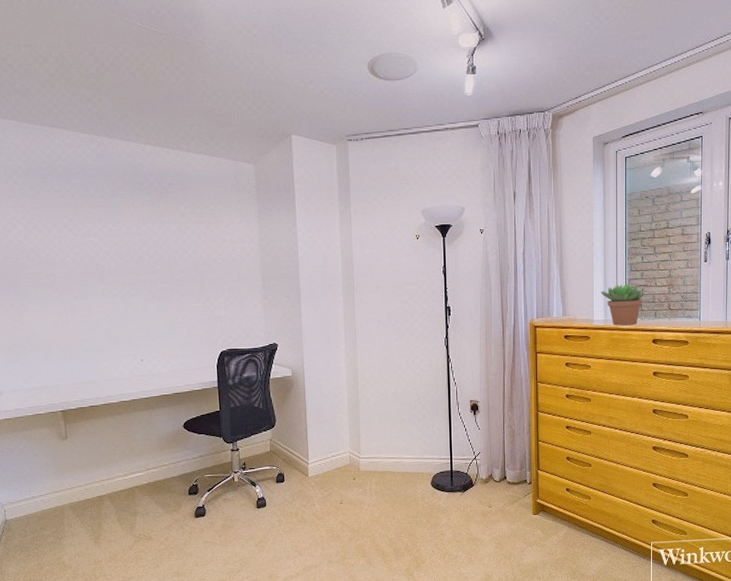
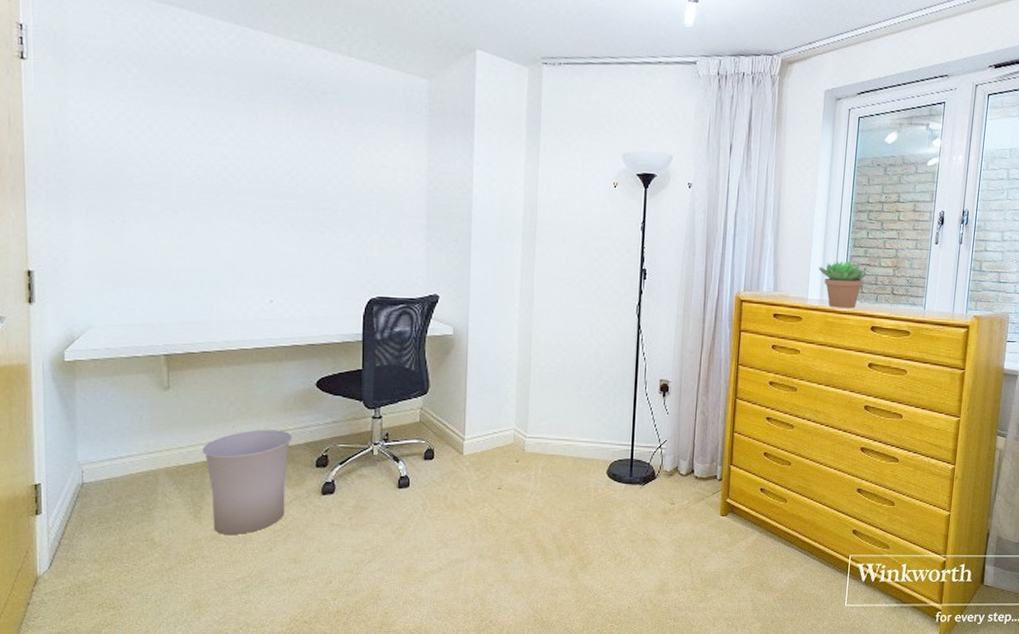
waste bin: none [97,466,168,556] -> present [202,429,293,536]

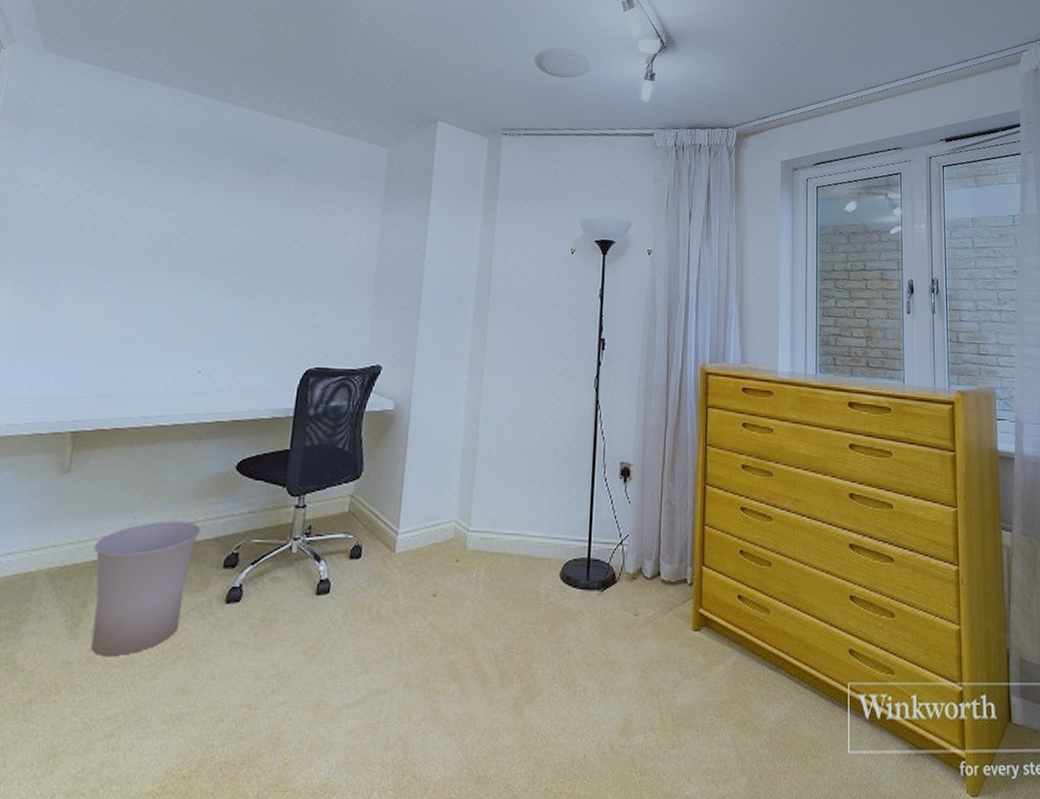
succulent plant: present [818,260,868,308] -> none [787,330,839,382]

